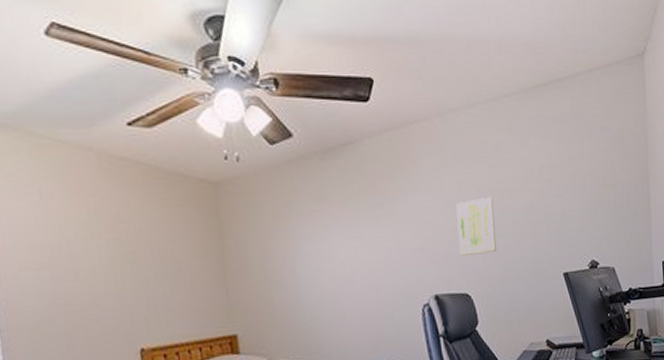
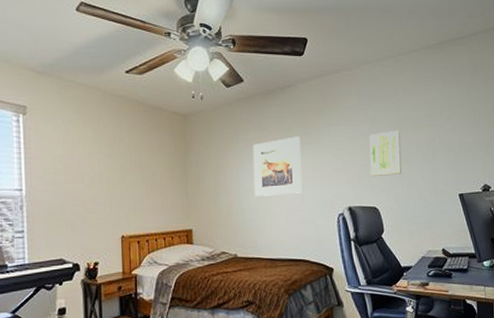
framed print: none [309,208,377,288] -> present [252,136,303,196]

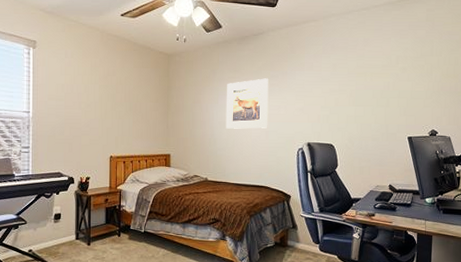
wall art: present [369,130,401,176] -> none [329,77,359,117]

